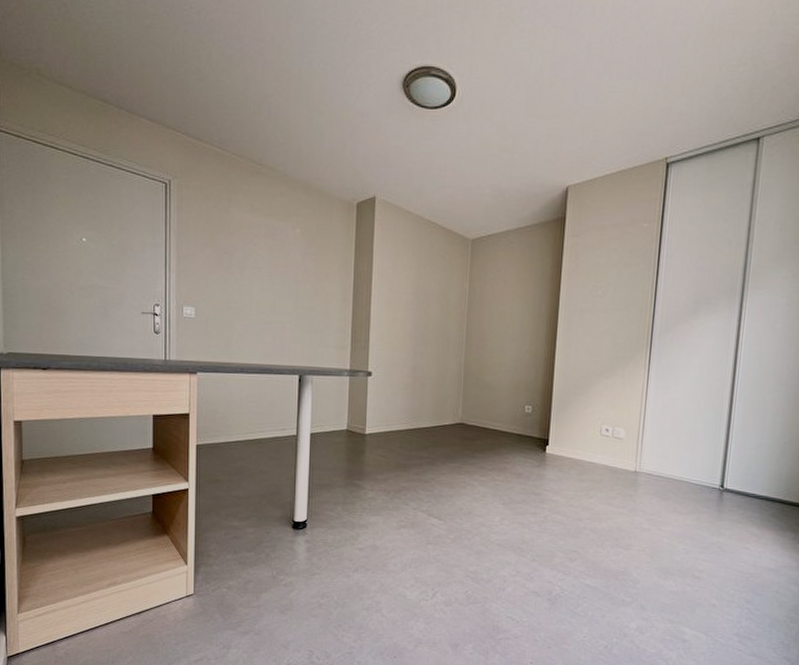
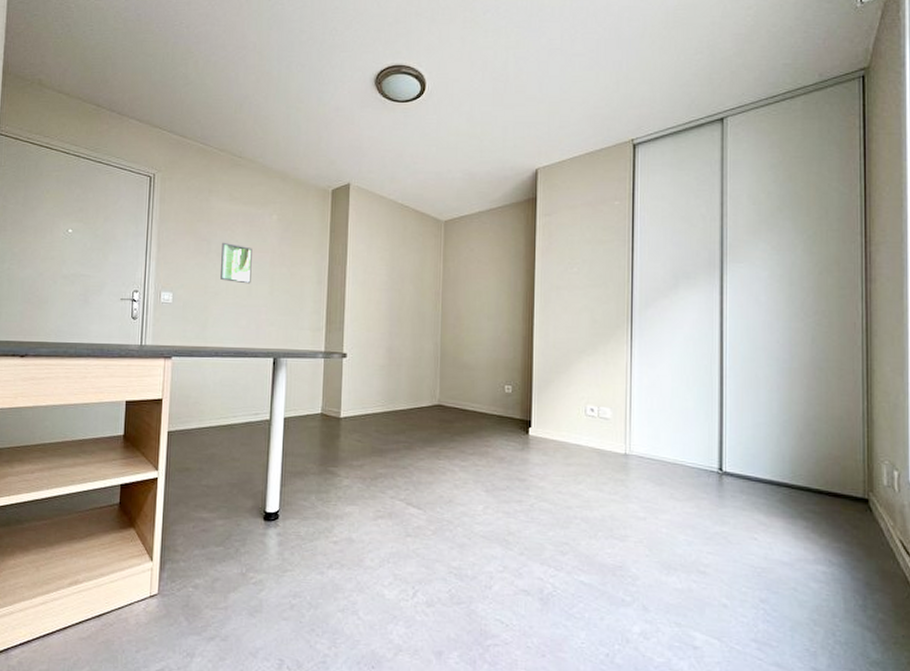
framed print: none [244,255,275,300] -> present [221,242,252,284]

